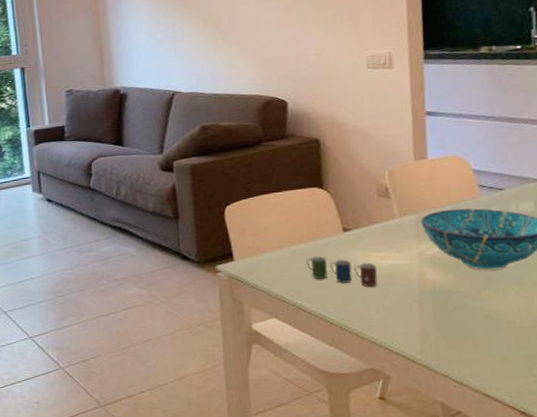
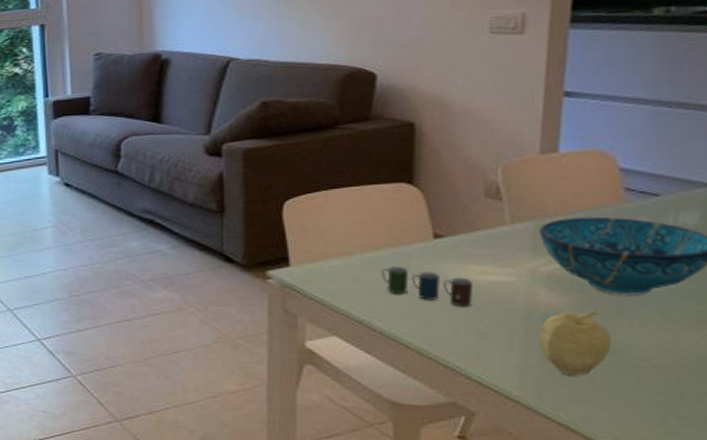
fruit: none [431,283,485,339] -> present [540,309,612,375]

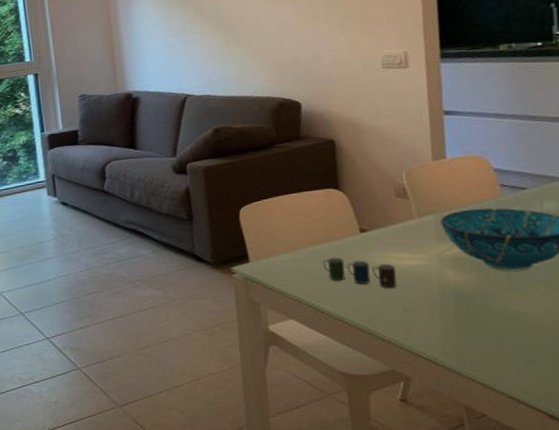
fruit: present [540,309,612,375] -> none [452,283,510,340]

